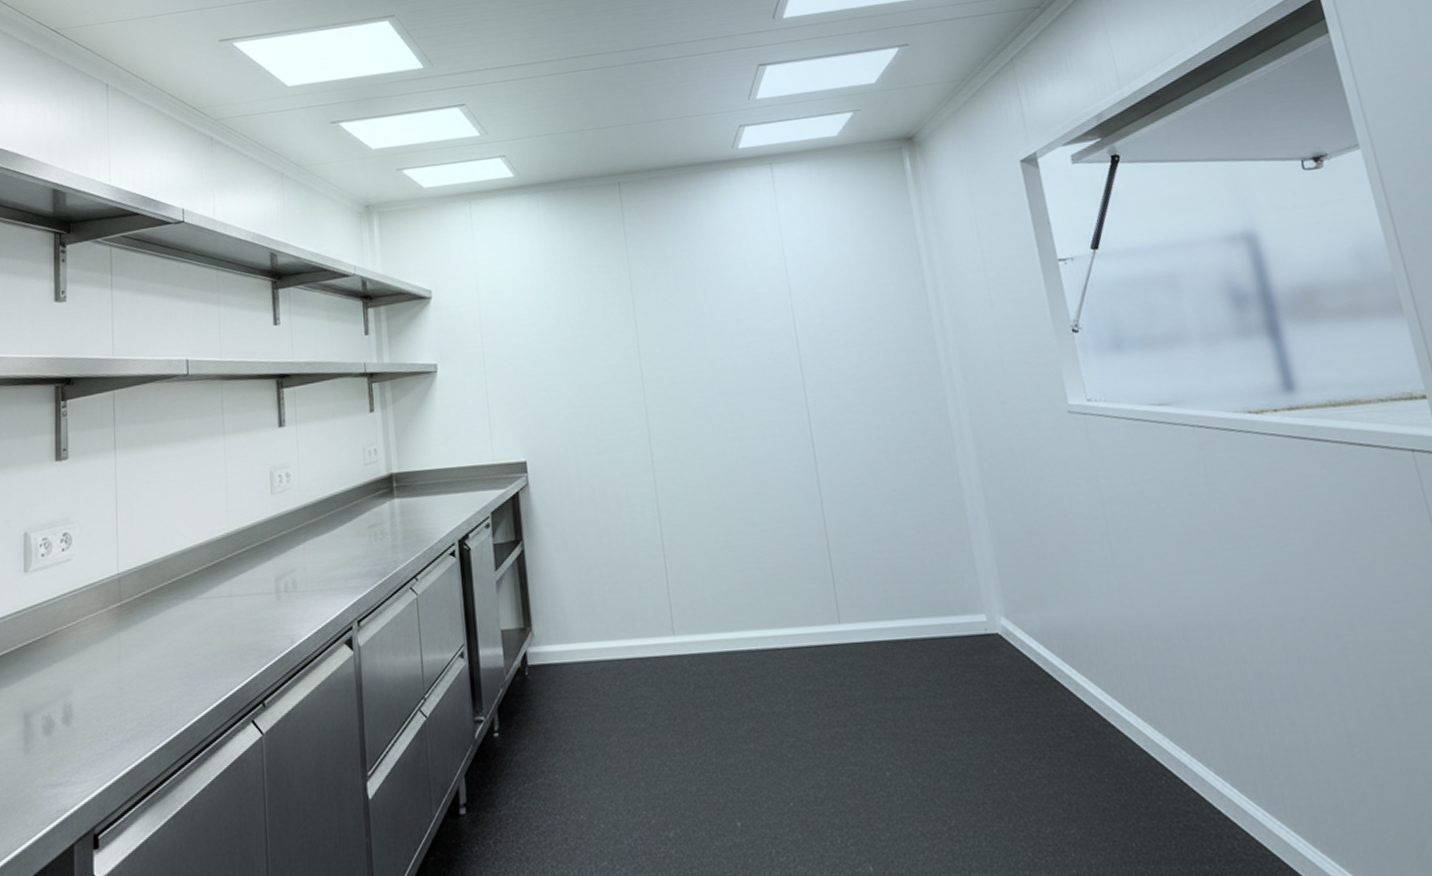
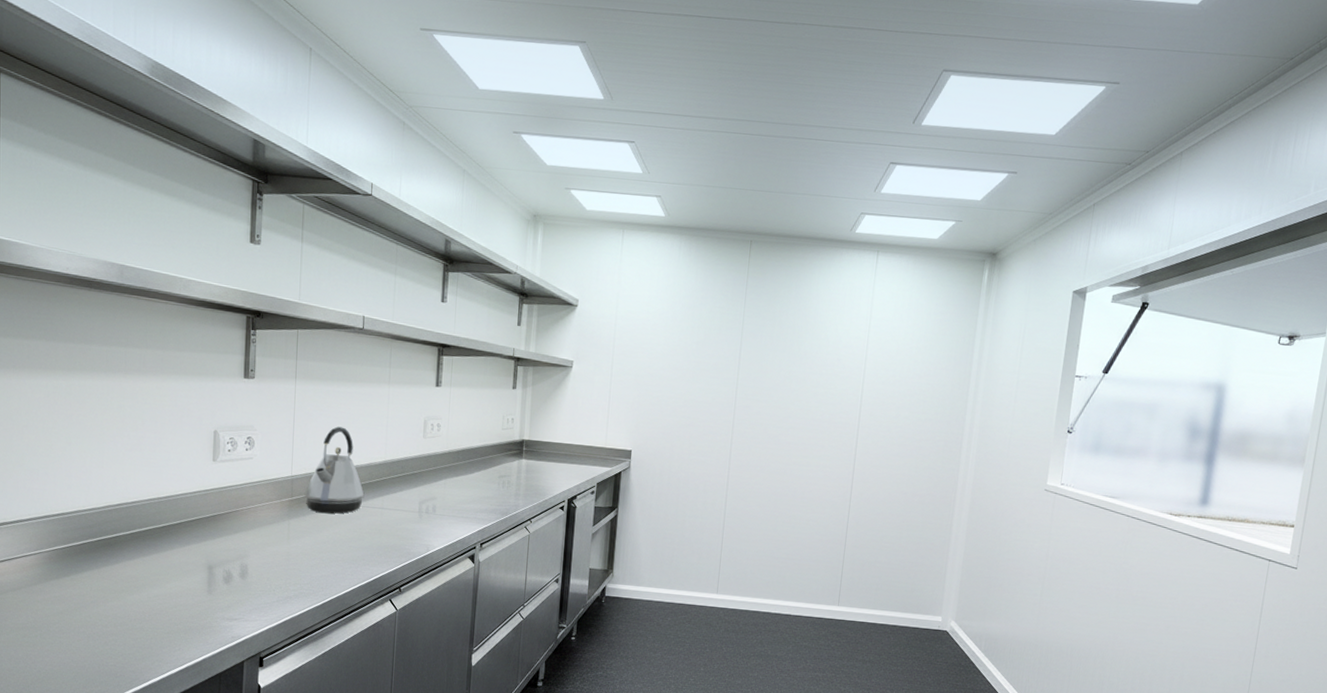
kettle: none [134,499,208,617] -> present [304,426,365,514]

